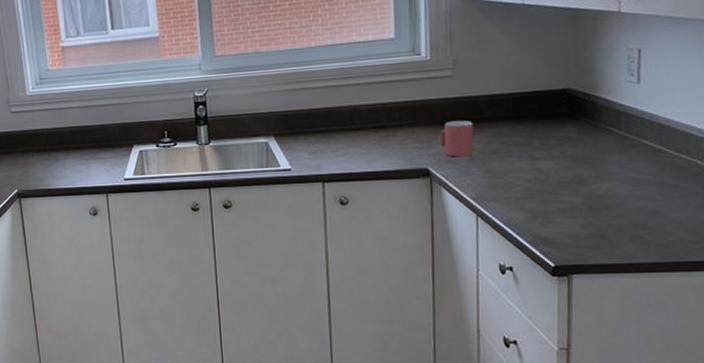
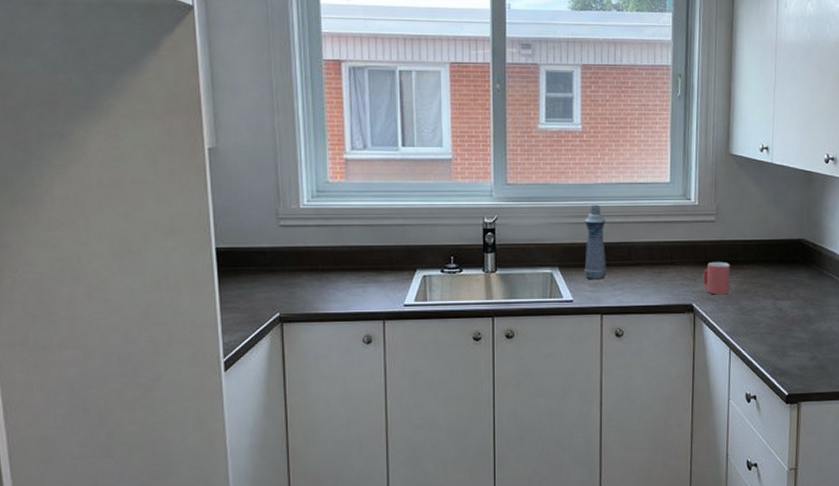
bottle: none [298,69,327,147] -> present [584,204,607,280]

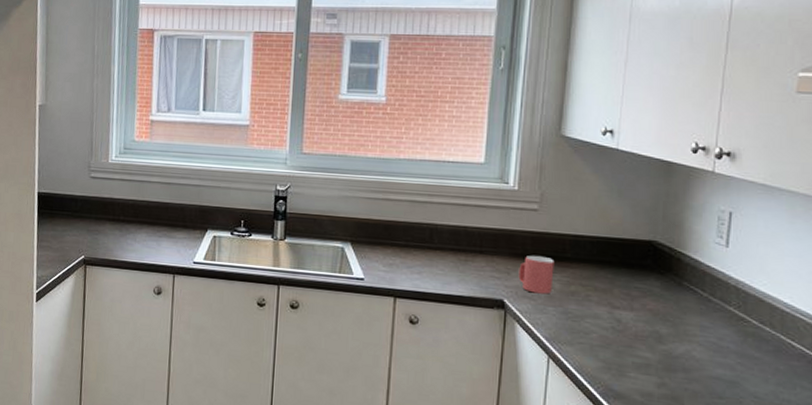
bottle: present [584,204,607,280] -> none [379,180,407,261]

